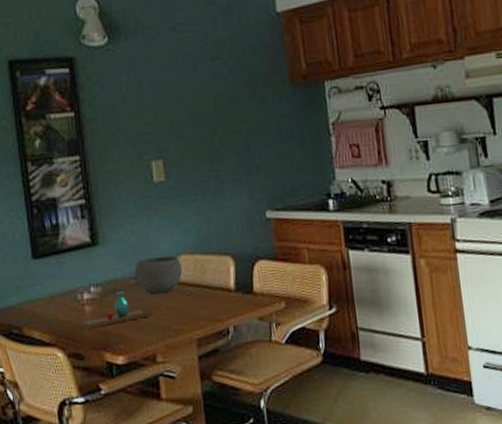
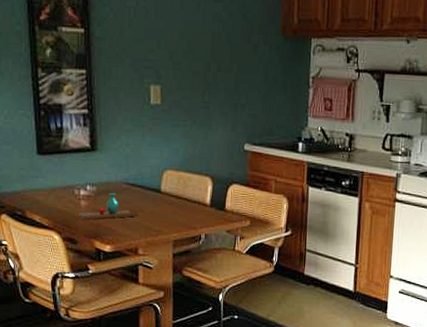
bowl: present [134,255,182,295] -> none [126,168,167,200]

